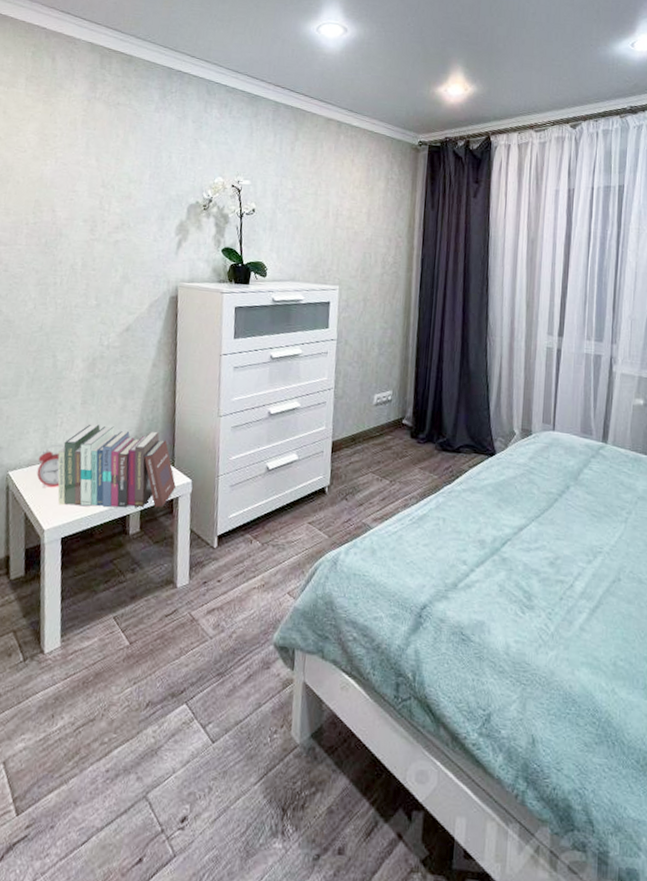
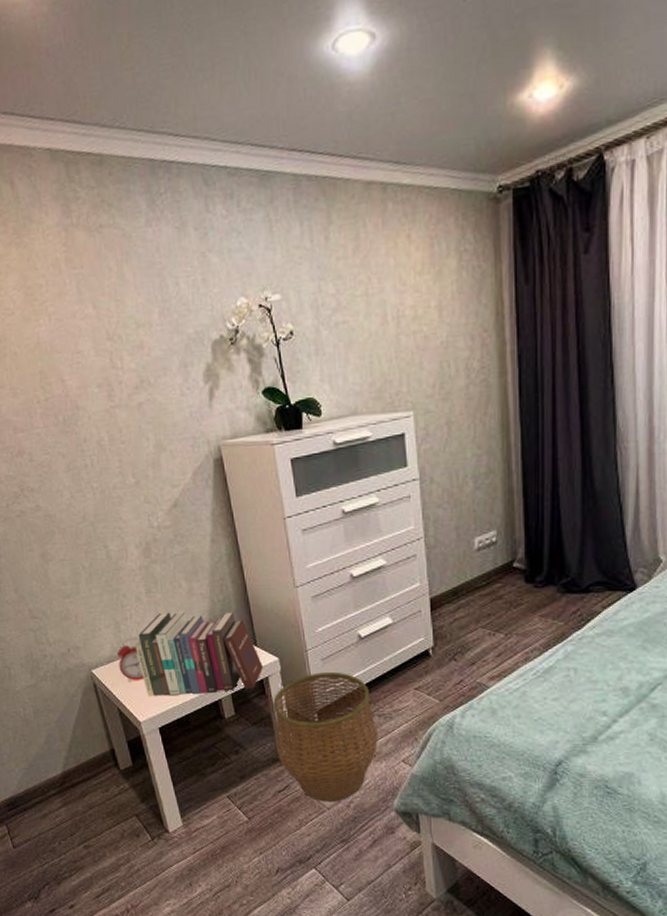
basket: none [172,498,270,631] -> present [273,673,378,801]

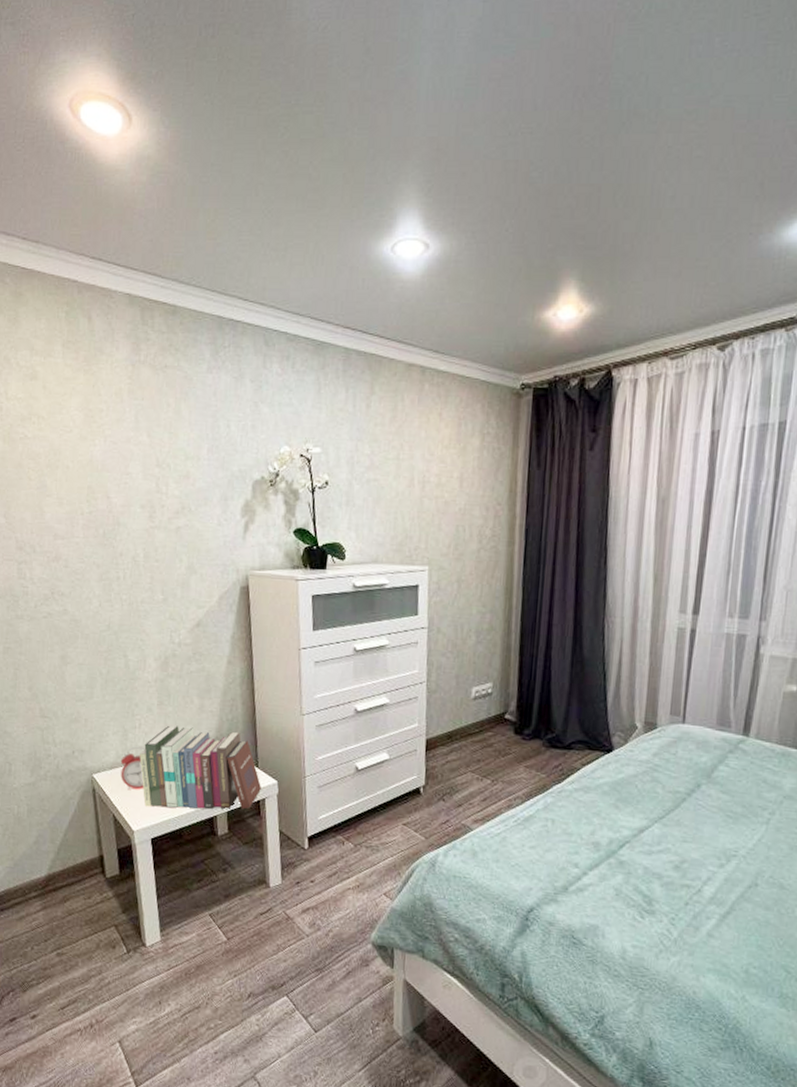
basket: present [273,673,378,801] -> none [264,799,364,929]

